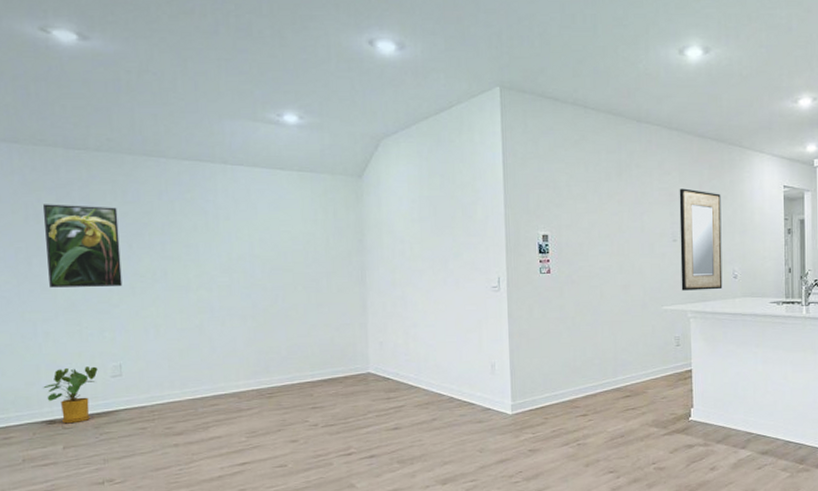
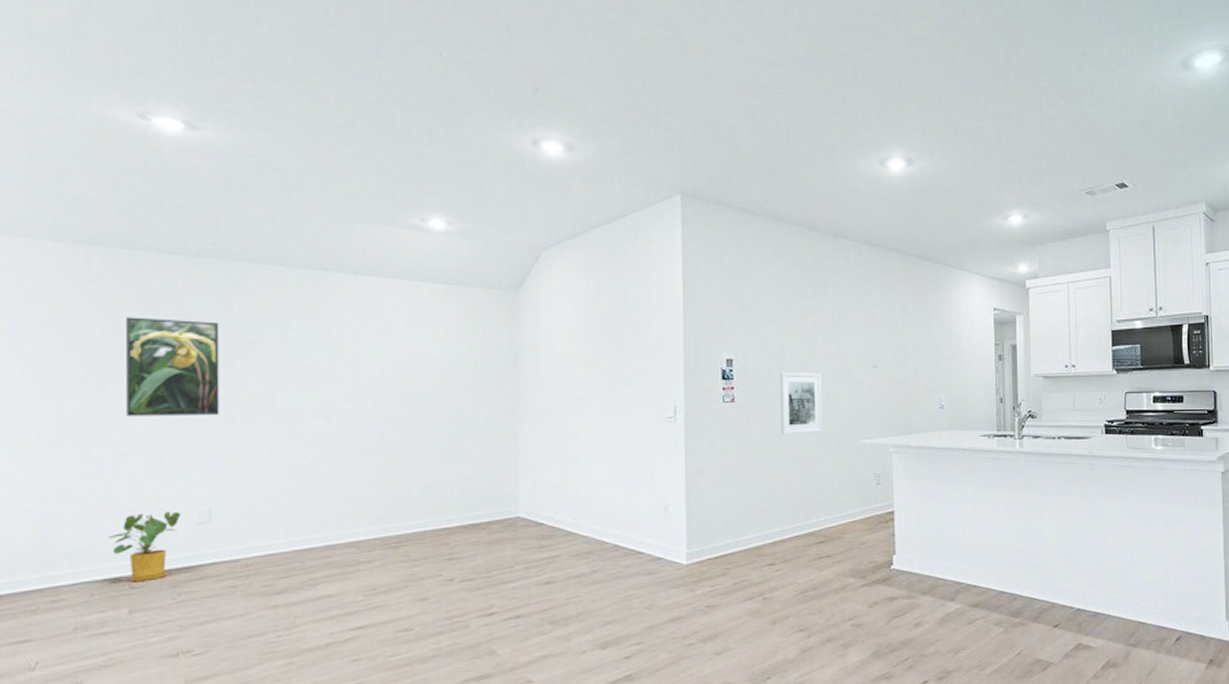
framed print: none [590,246,628,302] -> present [780,371,823,435]
home mirror: present [679,188,723,291] -> none [880,310,928,422]

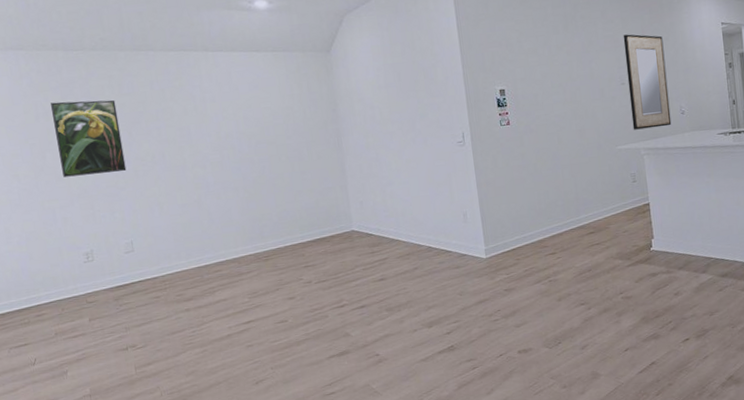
house plant: present [108,511,181,582] -> none [66,245,113,299]
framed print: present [780,371,823,435] -> none [544,94,584,148]
home mirror: none [880,310,928,422] -> present [623,34,672,130]

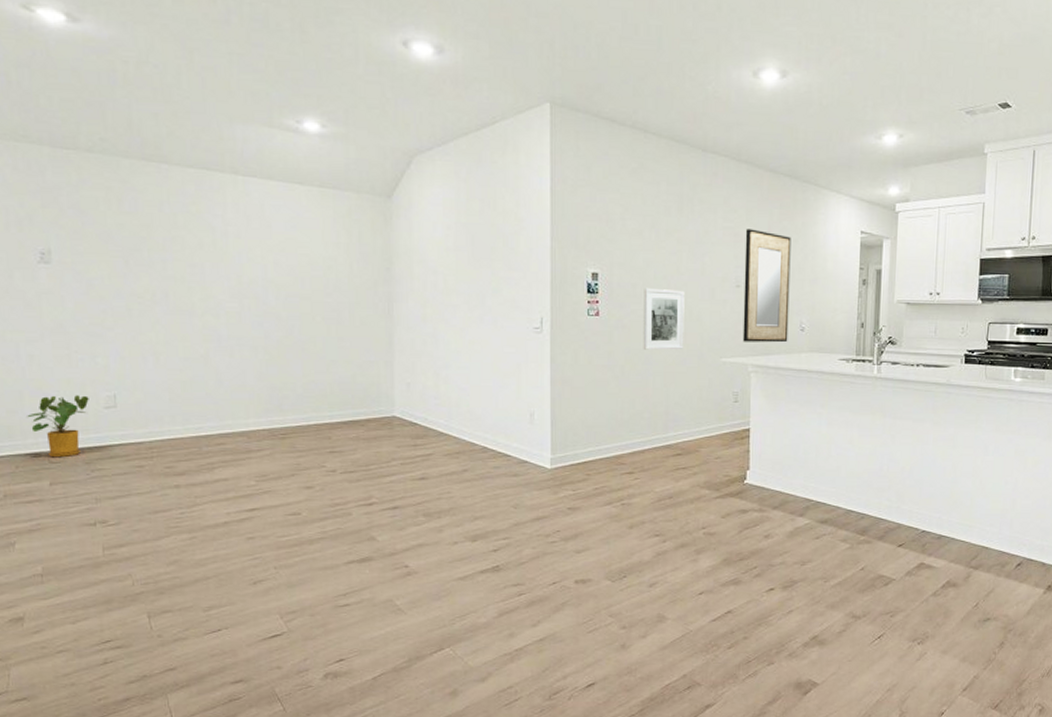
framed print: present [51,100,127,177] -> none [27,209,117,307]
house plant: none [66,245,113,299] -> present [27,395,89,458]
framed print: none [544,94,584,148] -> present [643,287,685,350]

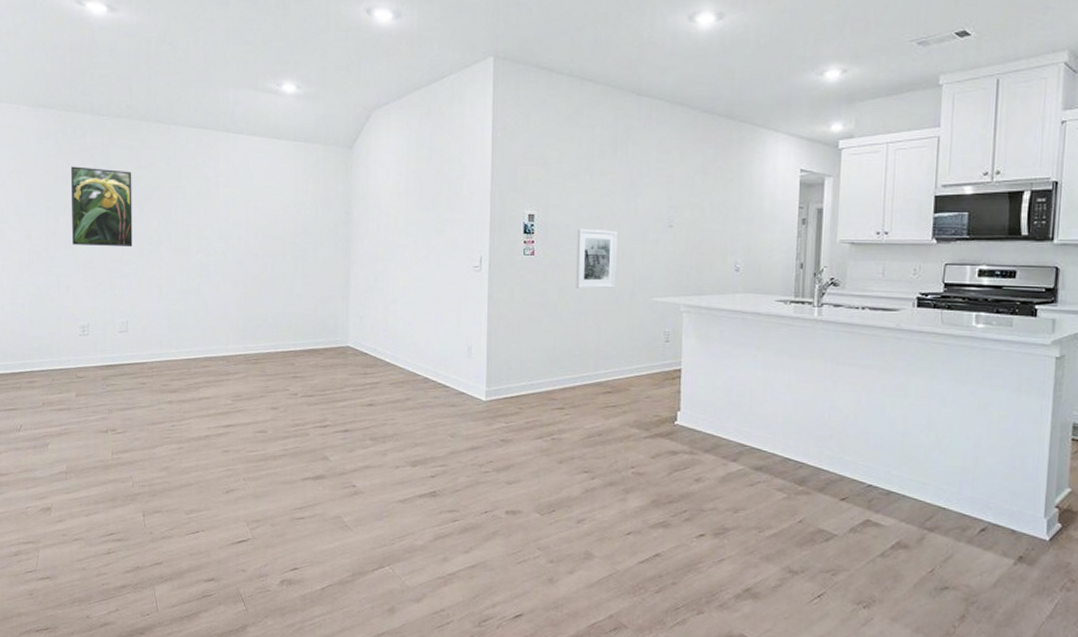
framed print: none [27,209,117,307] -> present [71,166,133,246]
house plant: present [27,395,89,458] -> none [62,320,108,373]
home mirror: present [742,229,791,343] -> none [675,169,726,283]

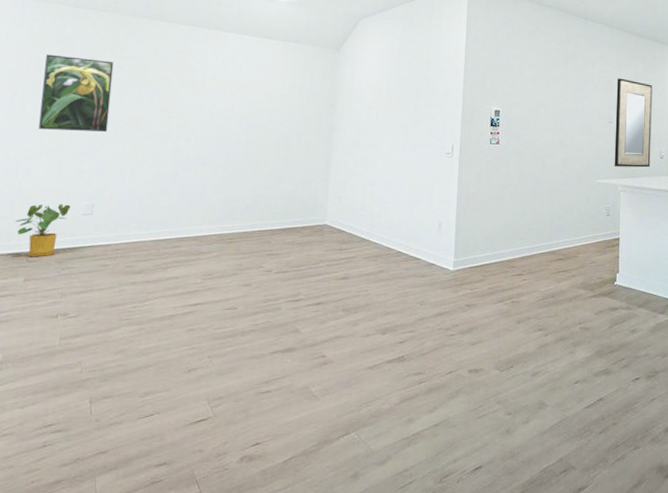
house plant: none [62,320,108,373] -> present [15,203,71,257]
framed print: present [576,228,617,289] -> none [534,122,568,173]
home mirror: none [675,169,726,283] -> present [614,78,653,168]

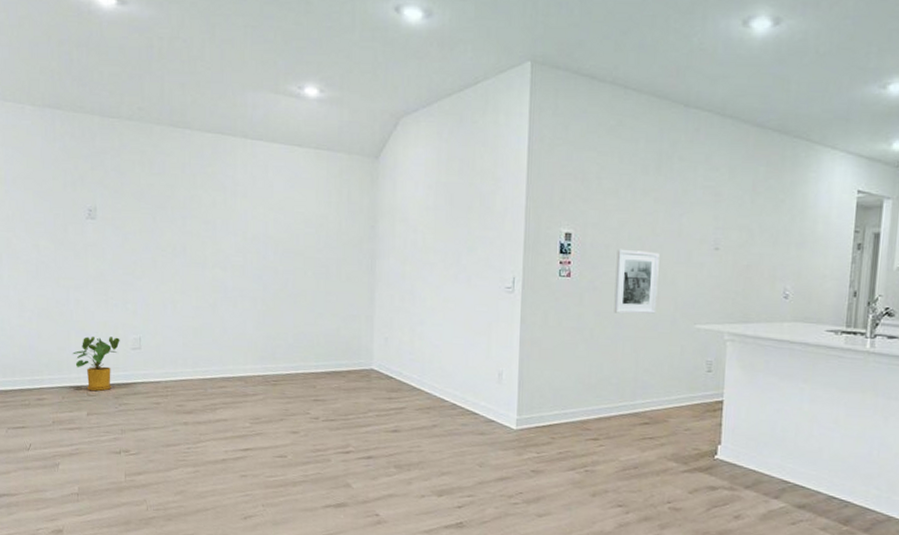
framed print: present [39,54,114,132] -> none [80,172,145,259]
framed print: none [534,122,568,173] -> present [614,249,660,314]
home mirror: present [614,78,653,168] -> none [719,188,778,311]

